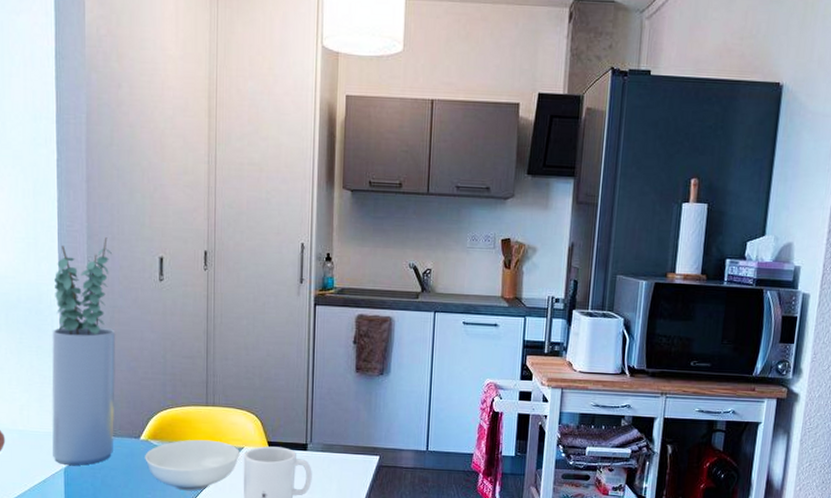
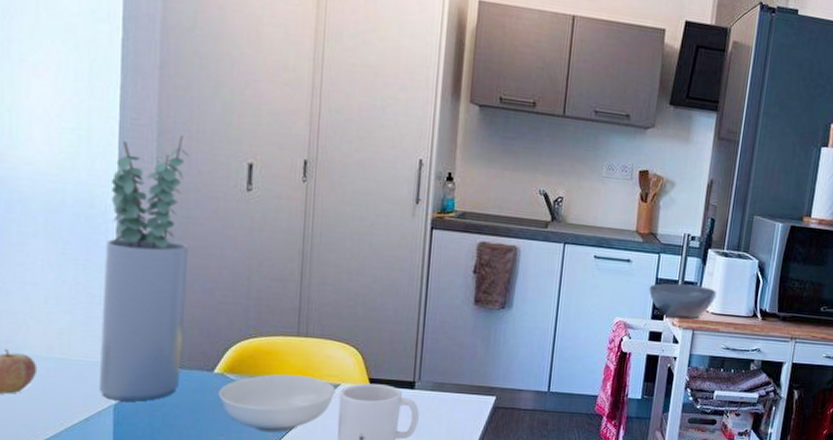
bowl: none [516,344,583,380] -> present [648,283,716,320]

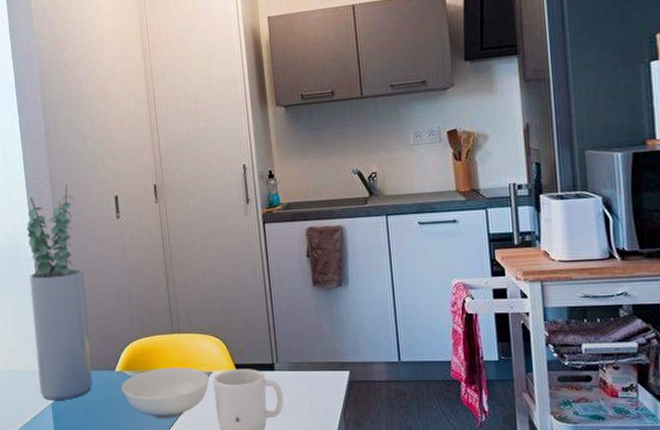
bowl: present [648,283,716,320] -> none [482,234,560,273]

